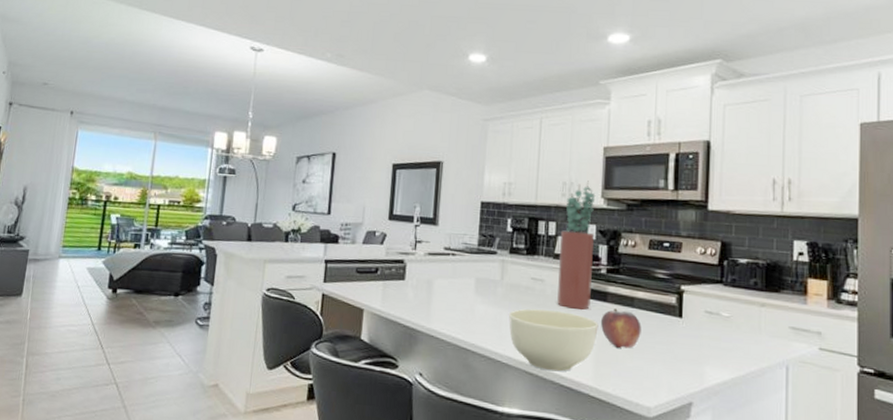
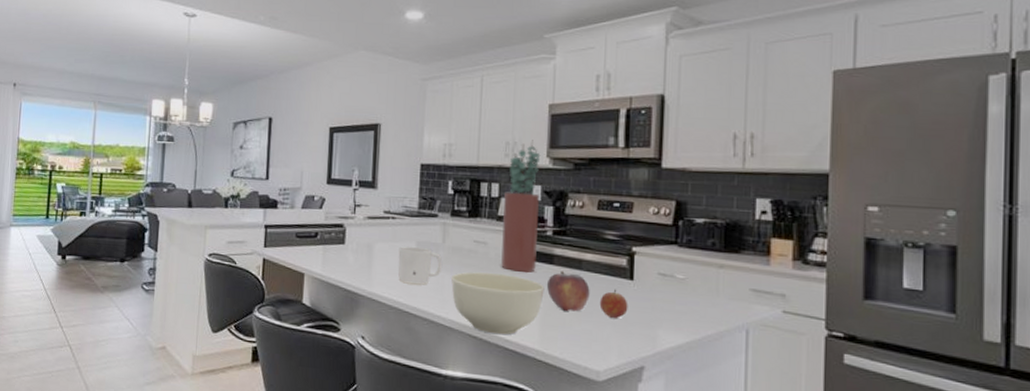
mug: none [456,282,501,322] -> present [397,246,443,285]
fruit: none [650,326,677,356] -> present [599,289,628,319]

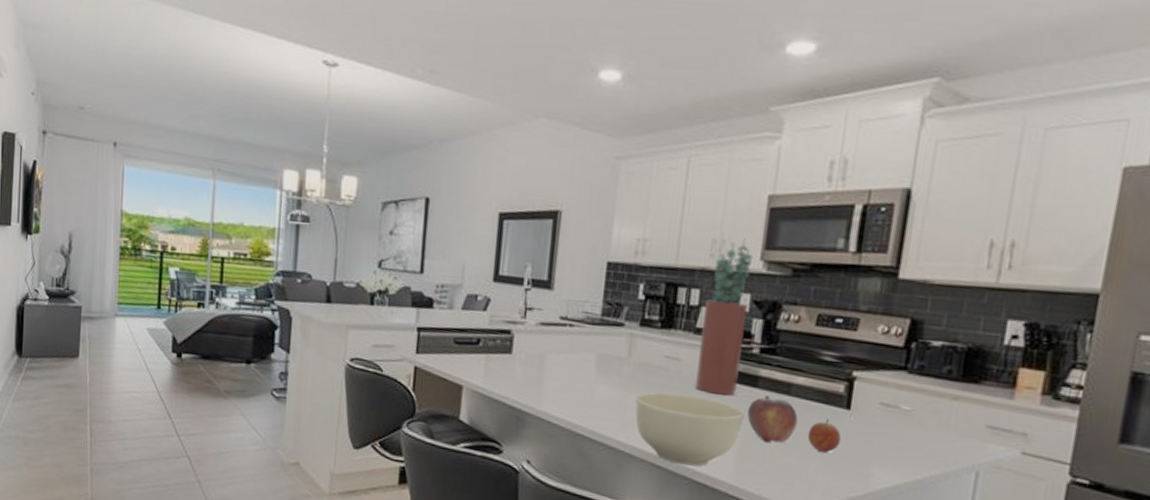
mug: present [397,246,443,285] -> none [573,359,627,405]

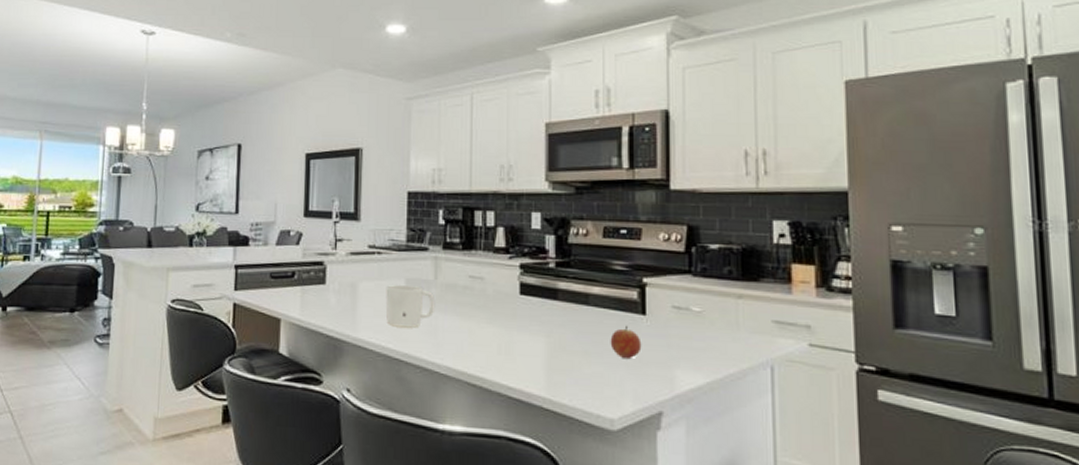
mug: none [573,359,627,405] -> present [385,284,436,328]
bowl: present [635,392,745,466] -> none [446,311,549,382]
vase: present [695,238,754,397] -> none [500,162,539,311]
fruit: present [747,395,798,443] -> none [551,307,599,353]

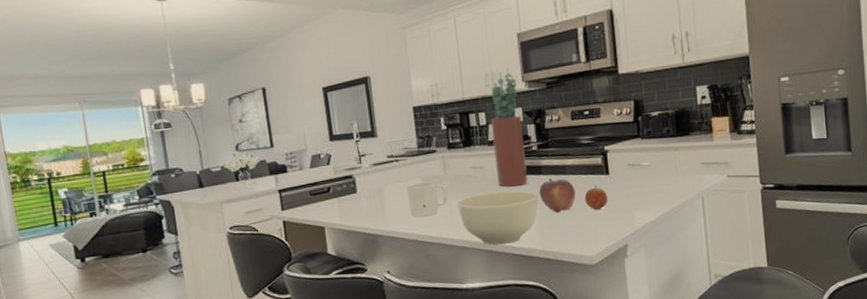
bowl: none [446,311,549,382] -> present [457,190,538,245]
vase: none [500,162,539,311] -> present [491,68,528,187]
fruit: none [551,307,599,353] -> present [538,178,576,212]

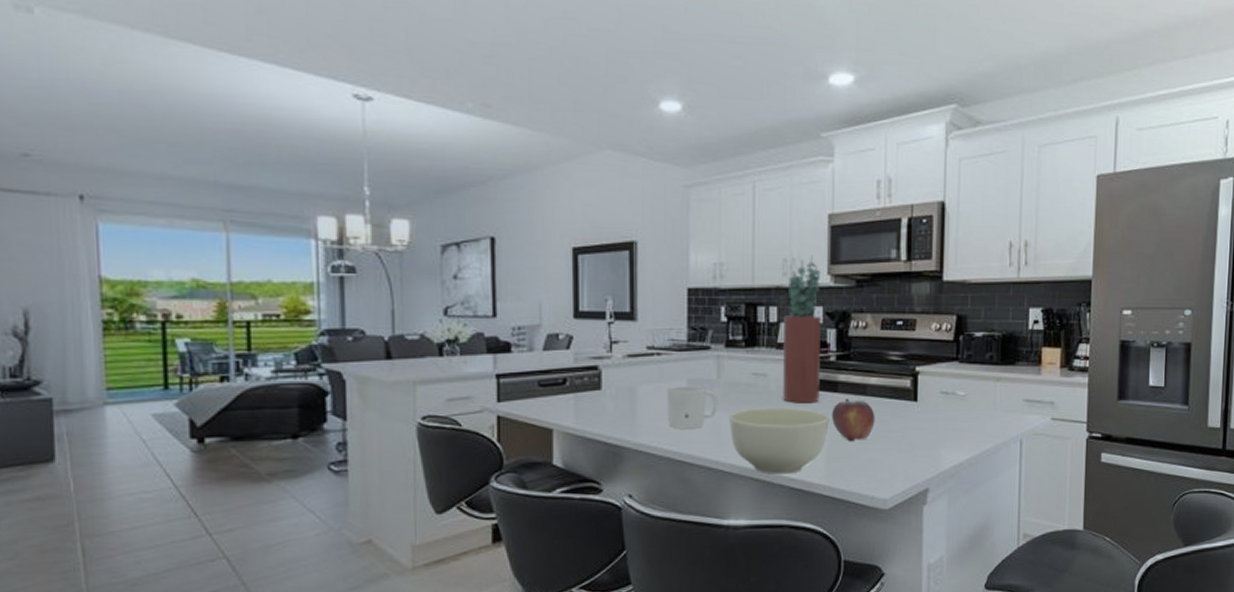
fruit: present [584,185,608,211] -> none [885,412,913,444]

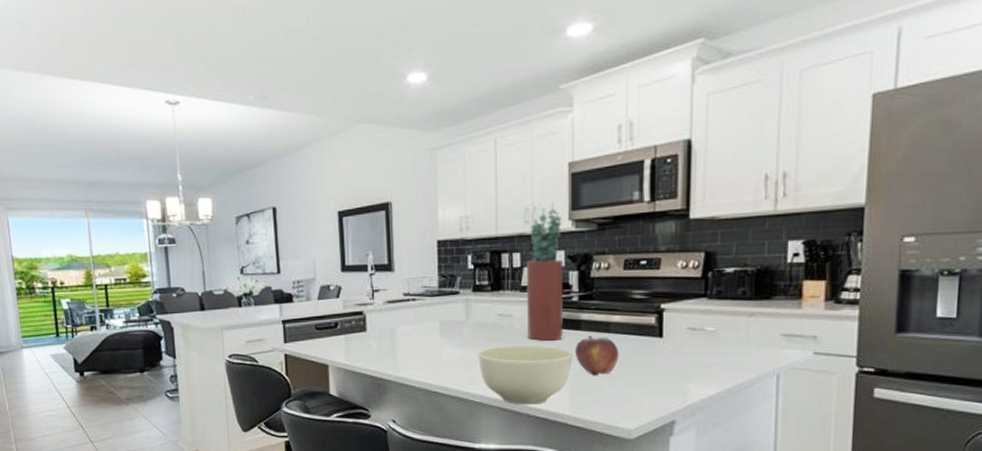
mug: present [667,385,719,429] -> none [422,326,468,365]

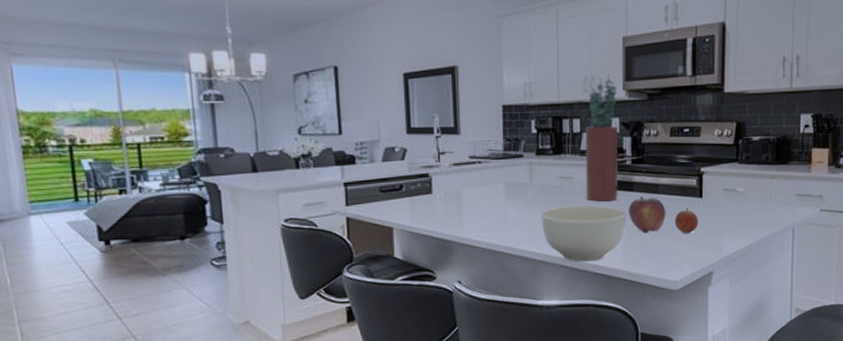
fruit: none [629,348,658,378] -> present [674,207,699,234]

